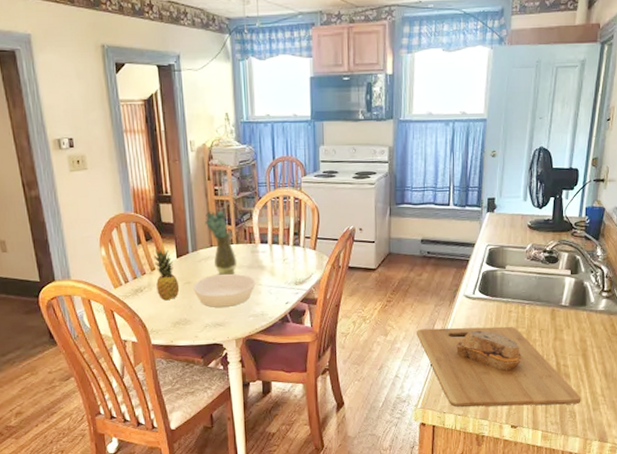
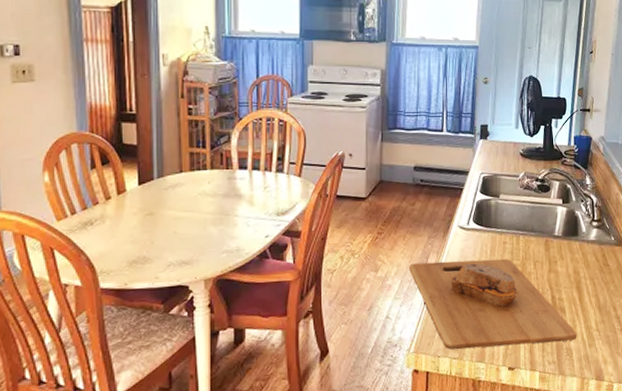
fruit: present [153,250,180,301] -> none [110,175,140,236]
bowl: present [193,273,256,307] -> none [157,203,232,243]
vase: present [205,208,238,275] -> none [175,129,211,205]

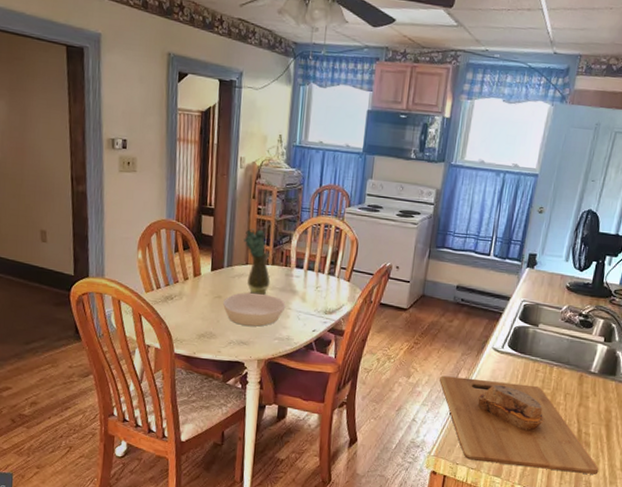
bowl: none [157,203,232,243] -> present [223,292,286,327]
vase: none [175,129,211,205] -> present [244,226,271,295]

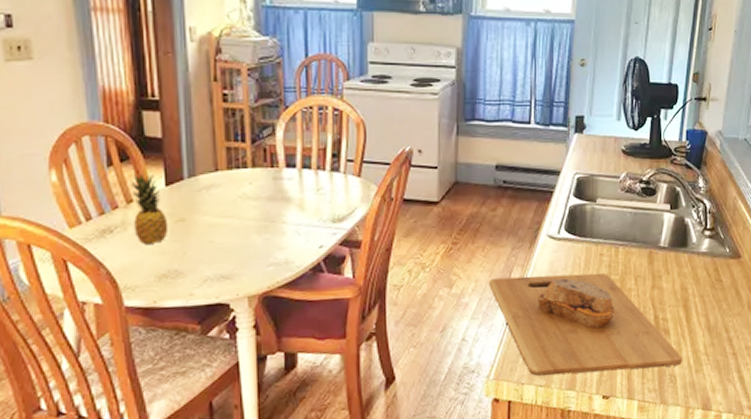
fruit: none [187,260,210,312] -> present [131,174,169,245]
bowl: present [223,292,286,327] -> none [189,207,279,254]
vase: present [244,226,271,295] -> none [208,120,253,209]

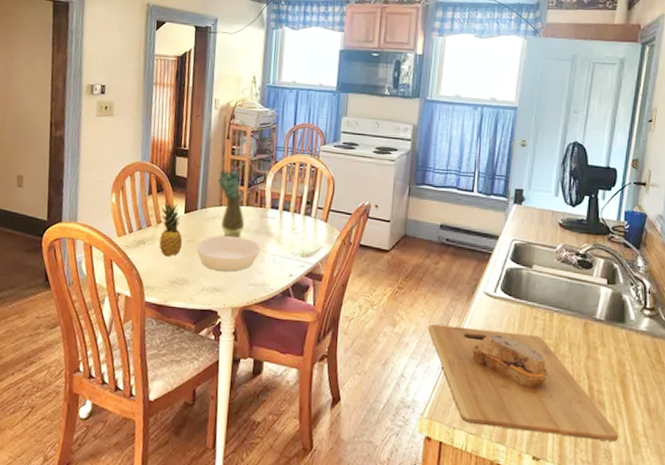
bowl: none [189,207,279,254] -> present [196,235,261,272]
vase: none [208,120,253,209] -> present [218,167,245,238]

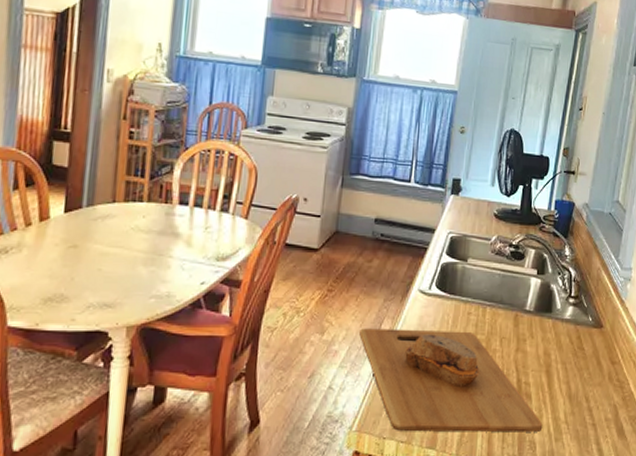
fruit: present [159,203,183,257] -> none [28,200,62,268]
bowl: present [196,235,261,272] -> none [80,238,166,282]
vase: present [218,167,245,238] -> none [110,154,146,241]

